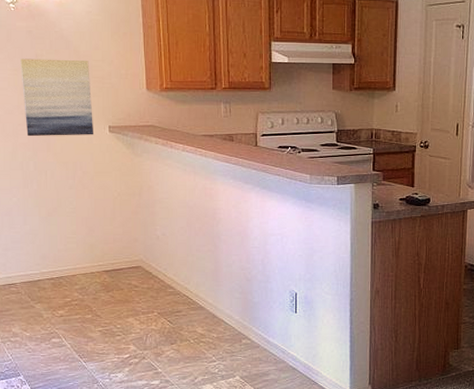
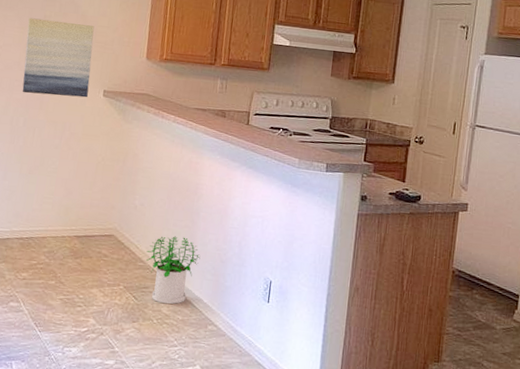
potted plant: none [174,261,227,325] -> present [146,236,201,304]

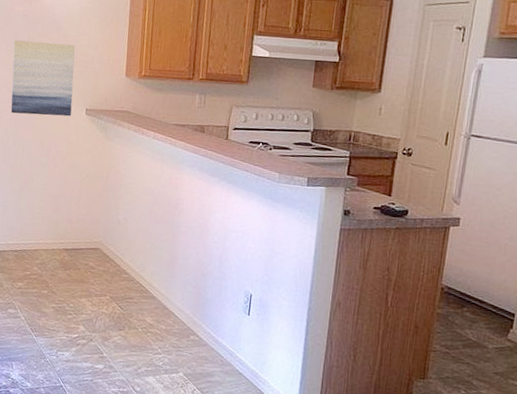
potted plant: present [146,236,201,304] -> none [130,250,182,315]

